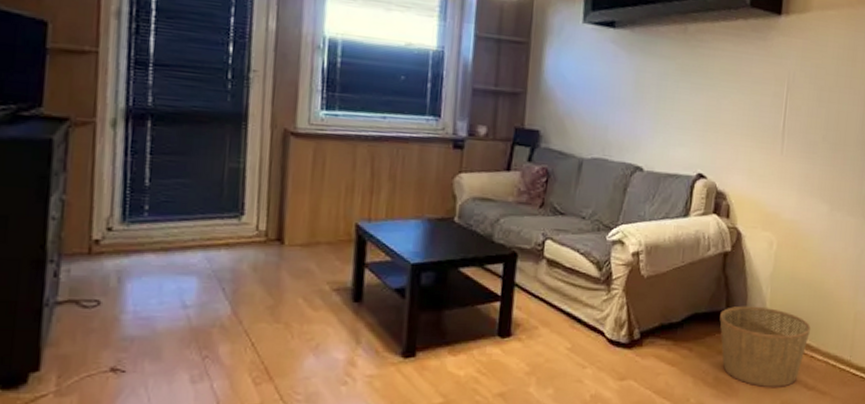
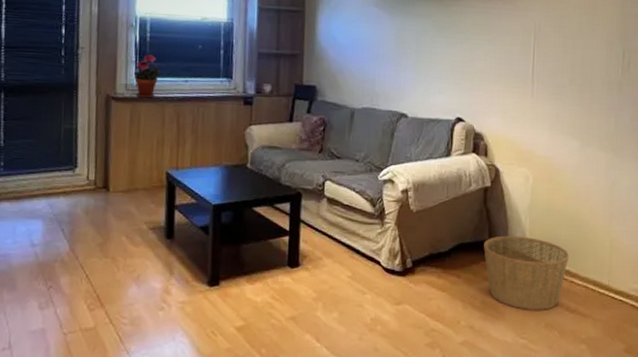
potted plant: none [319,82,352,136] -> present [133,53,160,98]

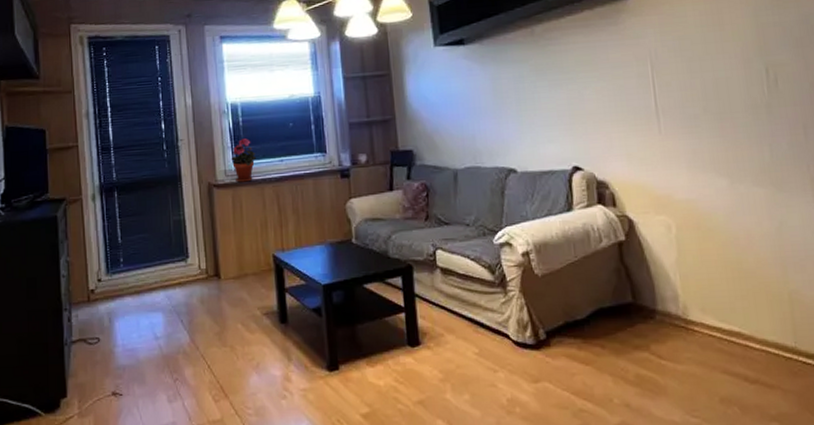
basket: present [483,235,569,310] -> none [627,295,738,383]

